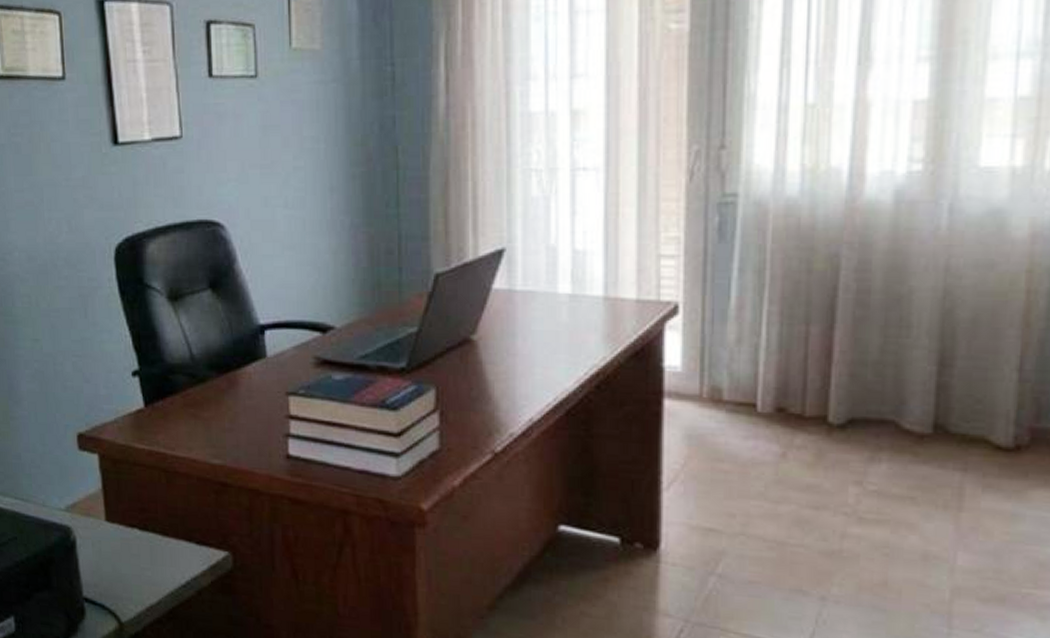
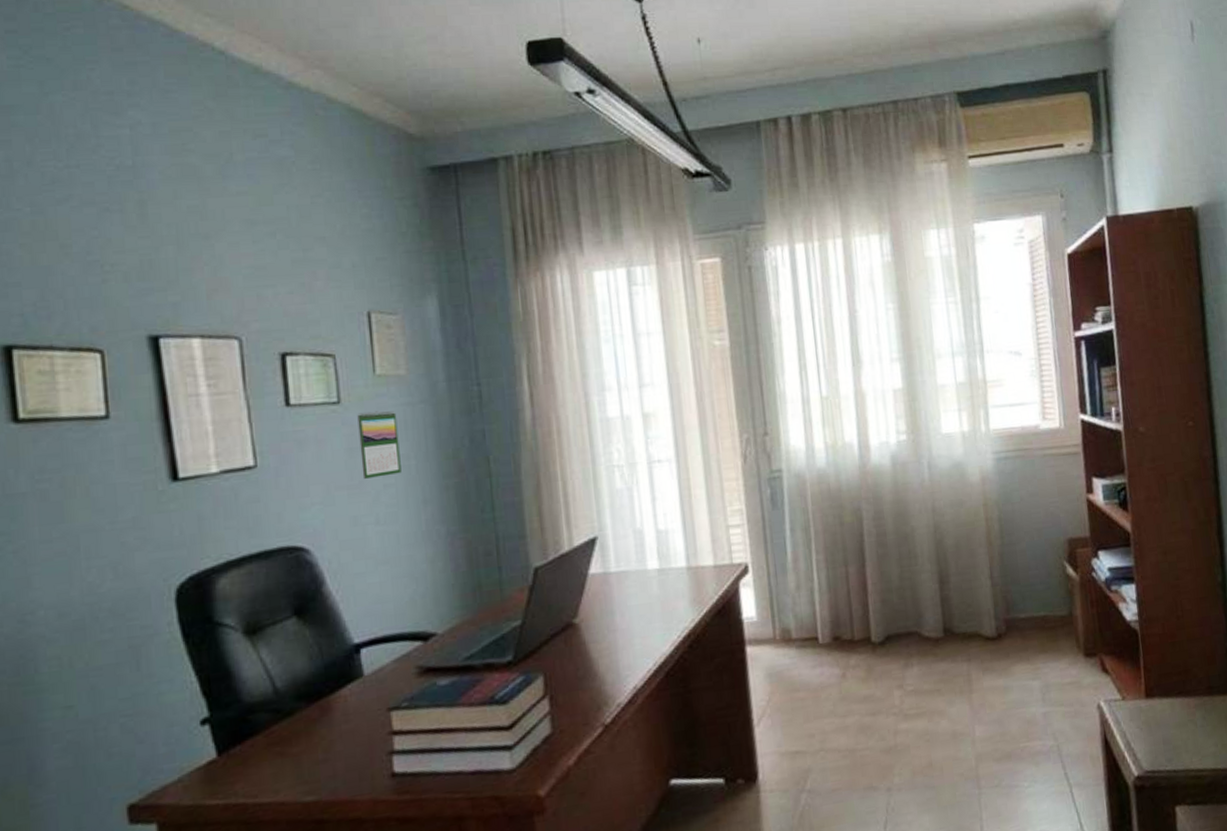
calendar: none [272,88,311,159] -> present [357,411,402,479]

